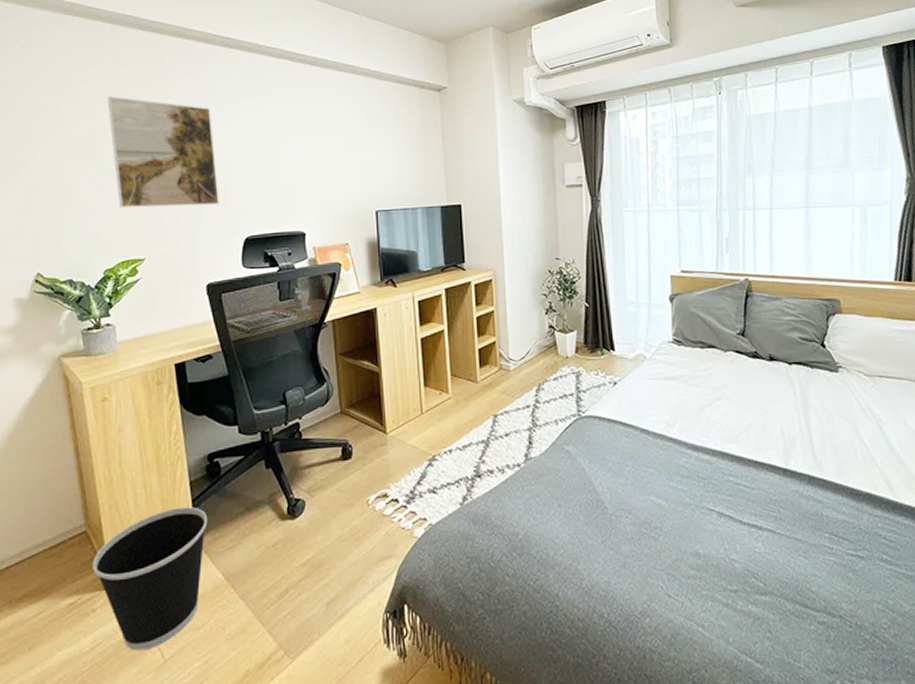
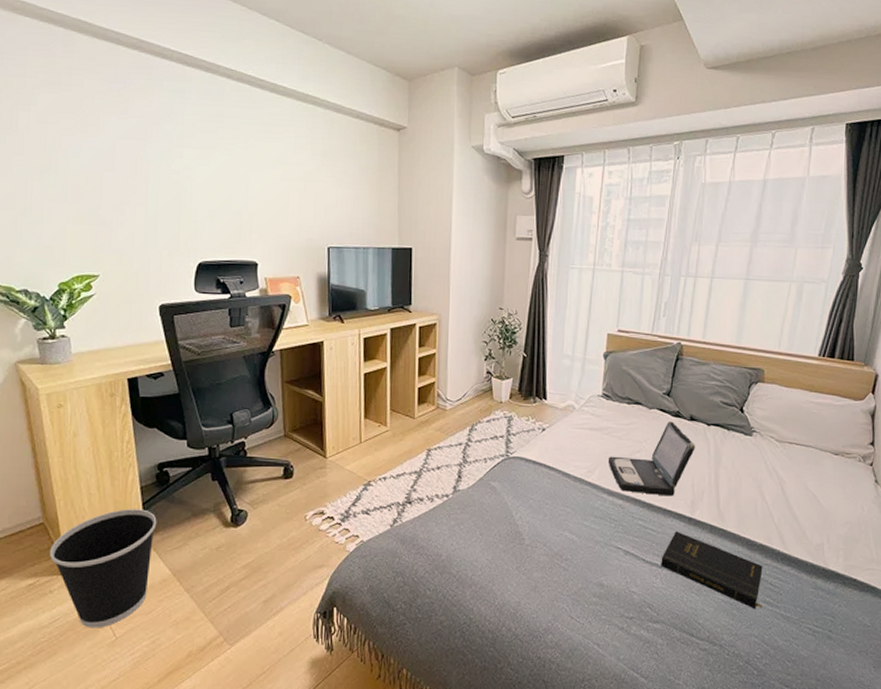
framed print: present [107,96,219,208] -> none [61,107,173,228]
laptop: none [687,362,780,447] -> present [607,420,695,496]
book: none [759,486,881,569] -> present [661,531,763,608]

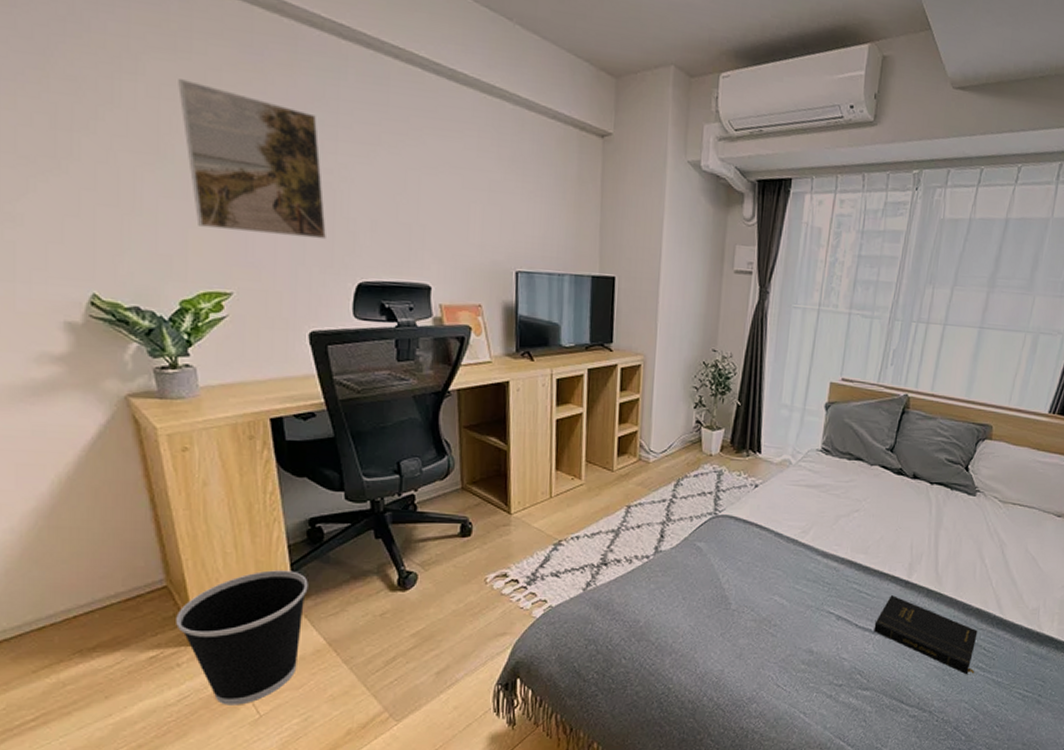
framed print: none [61,107,173,228] -> present [178,79,326,240]
laptop: present [607,420,695,496] -> none [823,478,917,559]

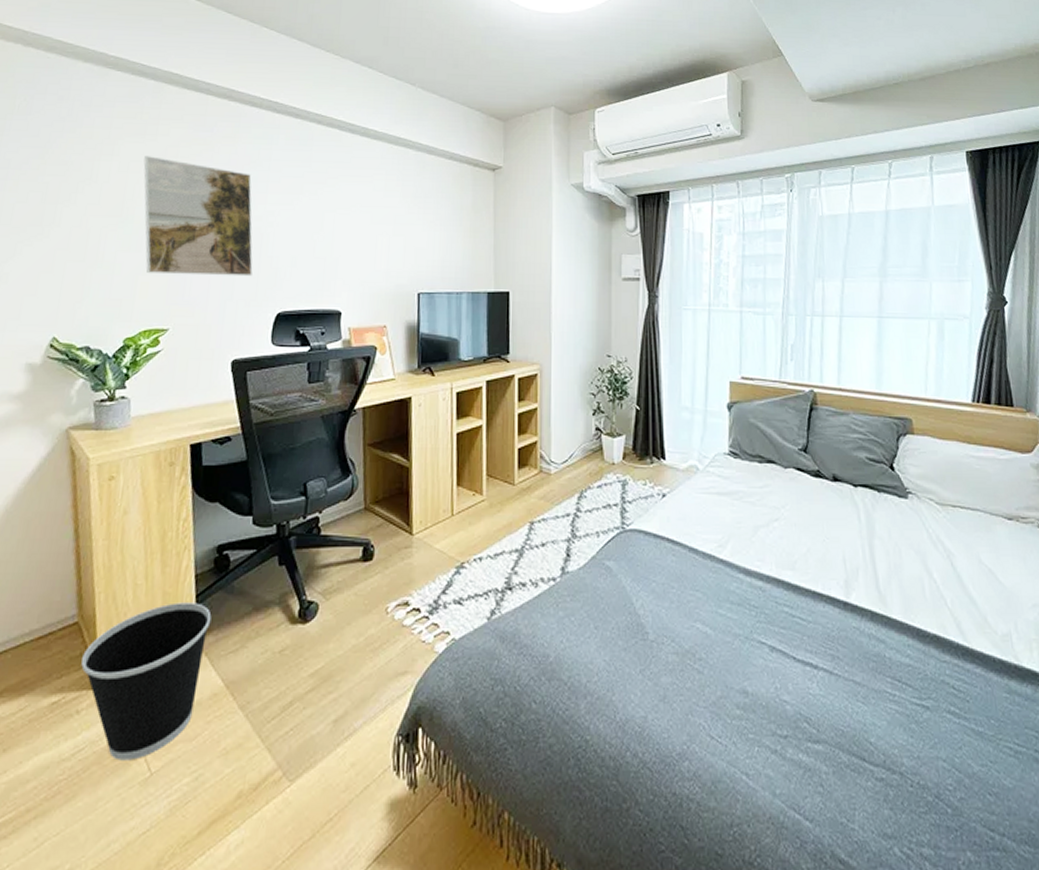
book: present [874,595,978,674] -> none [815,620,948,721]

